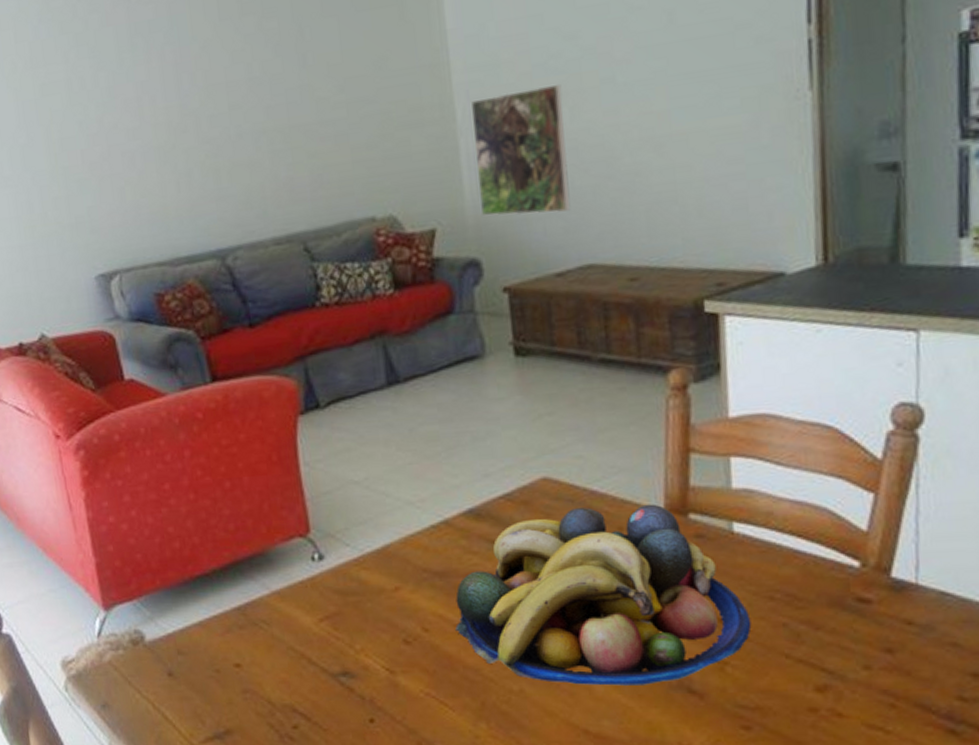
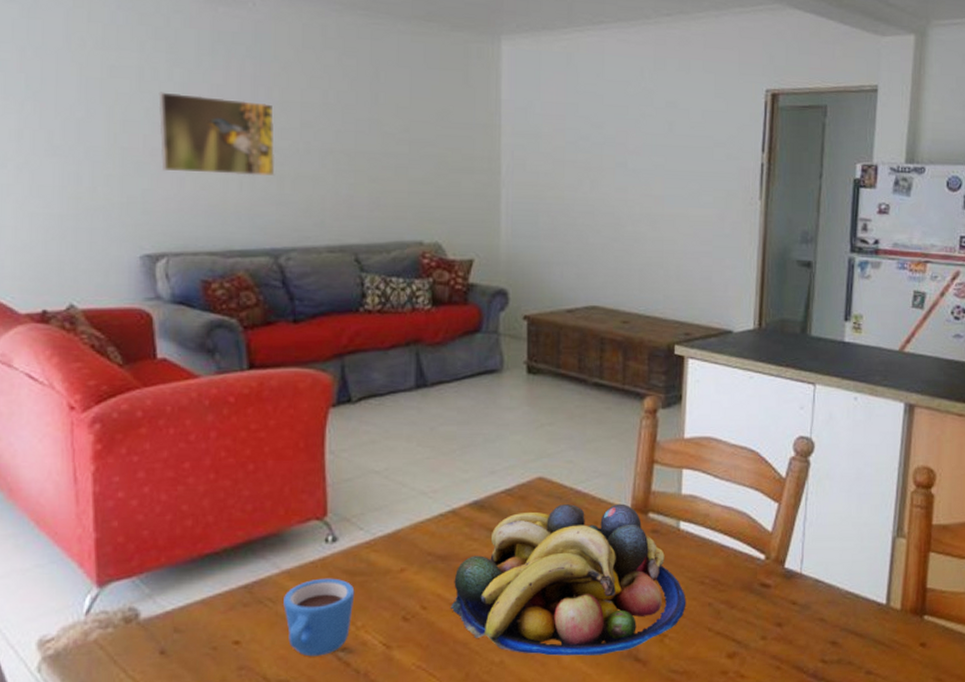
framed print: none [88,91,210,185] -> present [158,92,276,177]
mug: none [277,598,350,681] -> present [283,578,355,657]
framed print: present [472,85,571,216] -> none [513,159,586,261]

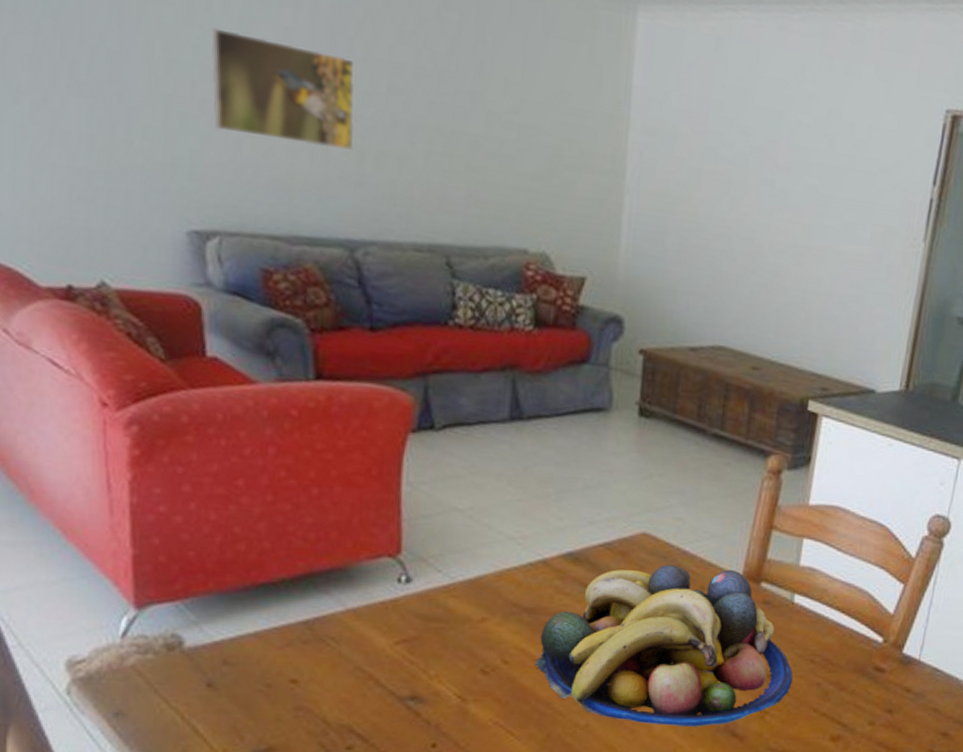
mug: present [283,578,355,657] -> none [348,620,429,703]

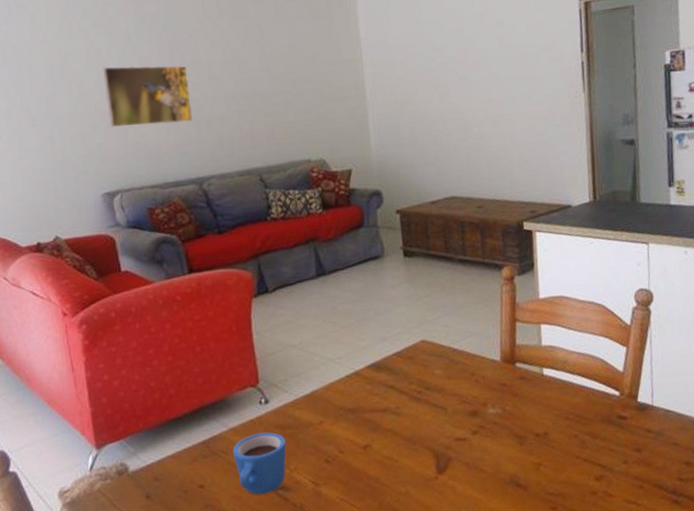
mug: none [348,620,429,703] -> present [233,432,287,495]
fruit bowl: present [533,564,793,727] -> none [361,357,556,486]

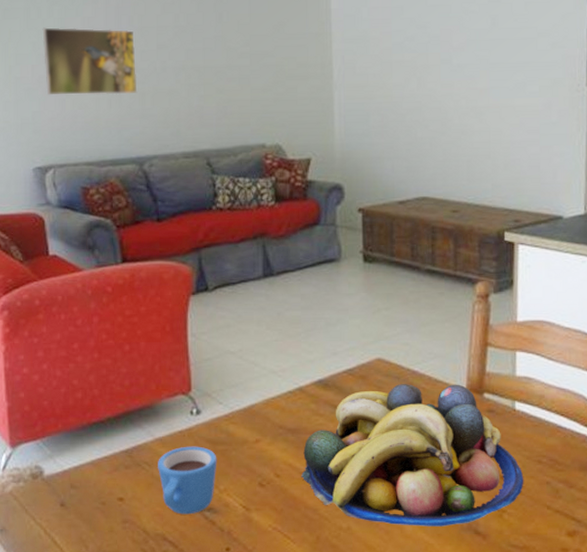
fruit bowl: none [361,357,556,486] -> present [300,384,524,527]

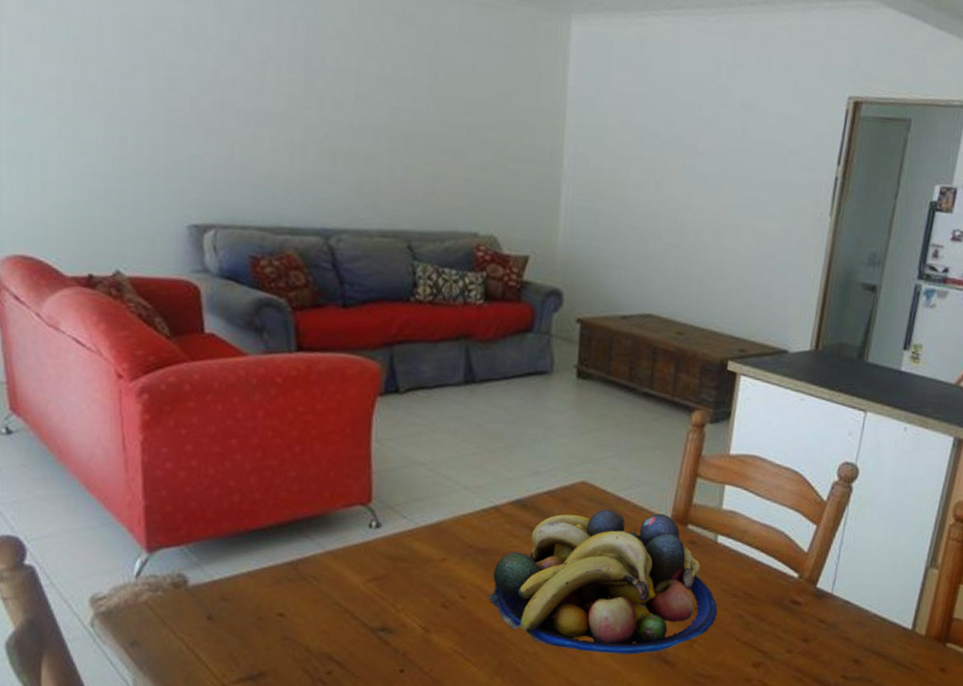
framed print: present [42,27,138,95] -> none [206,49,328,151]
mug: present [158,446,217,515] -> none [327,561,397,634]

